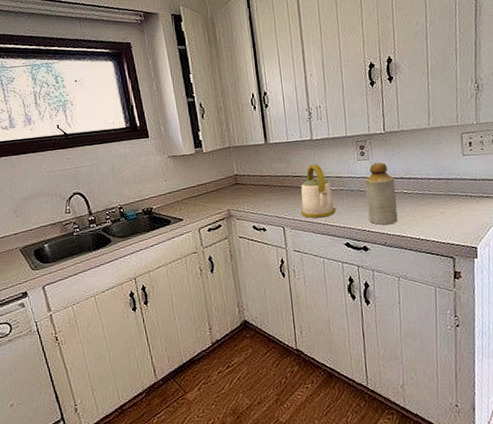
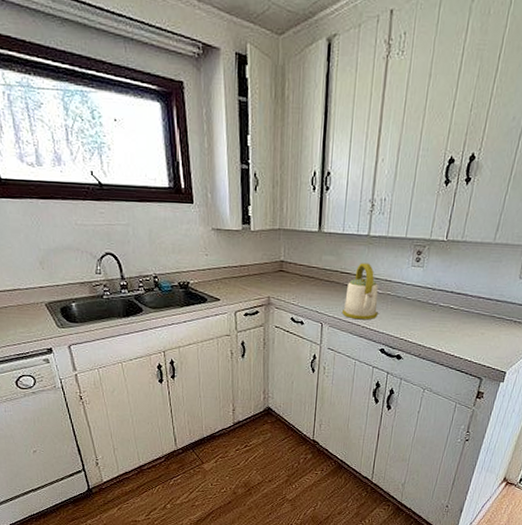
bottle: present [365,162,398,225] -> none [409,272,444,338]

